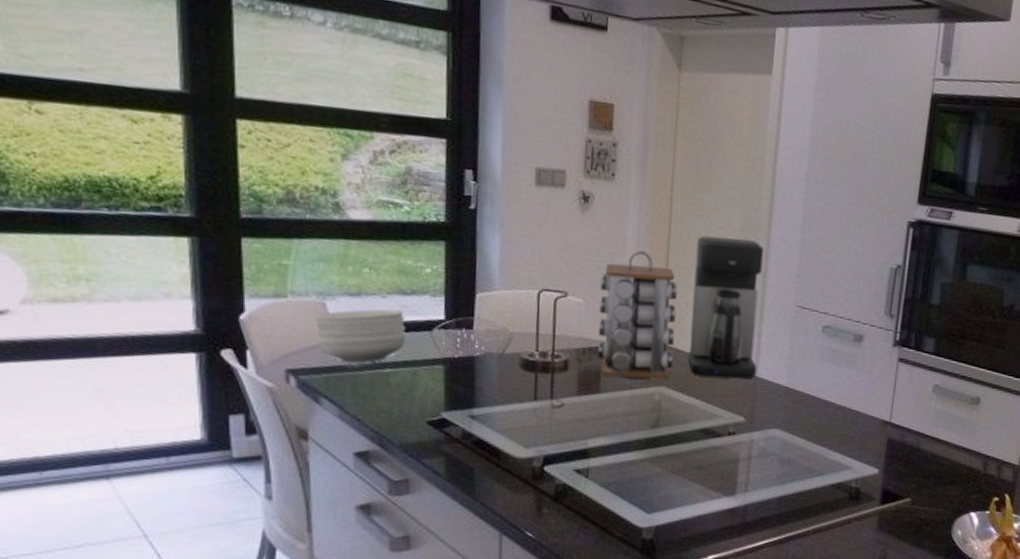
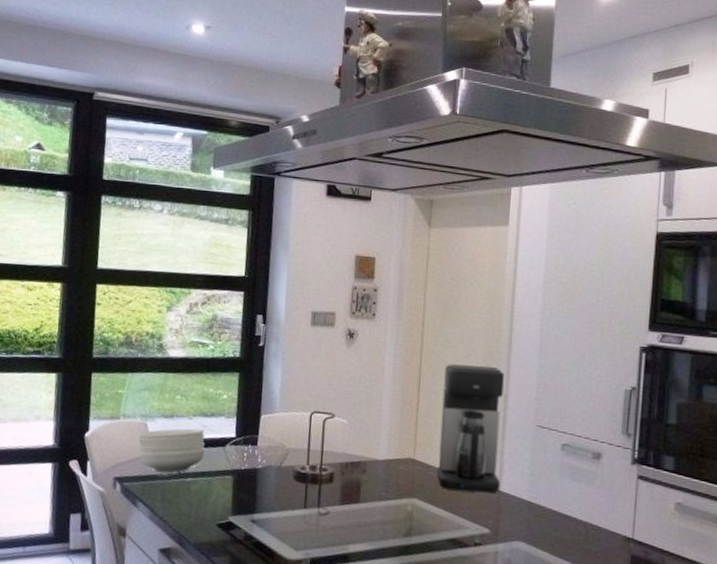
spice rack: present [597,250,678,380] -> none [358,377,428,492]

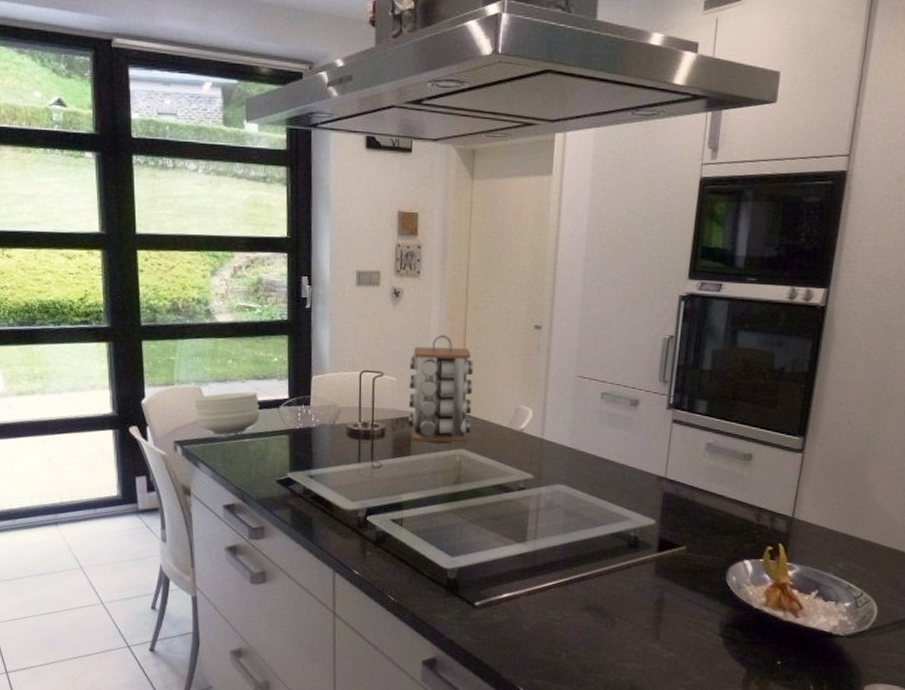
spice rack: none [358,377,428,492] -> present [408,335,473,444]
coffee maker: present [436,364,504,493] -> none [482,319,547,441]

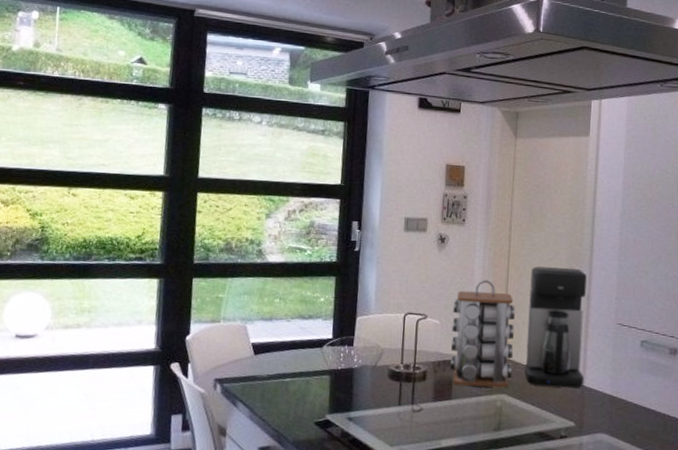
bowl: present [193,391,260,434] -> none [237,330,303,373]
coffee maker: none [482,319,547,441] -> present [524,266,587,388]

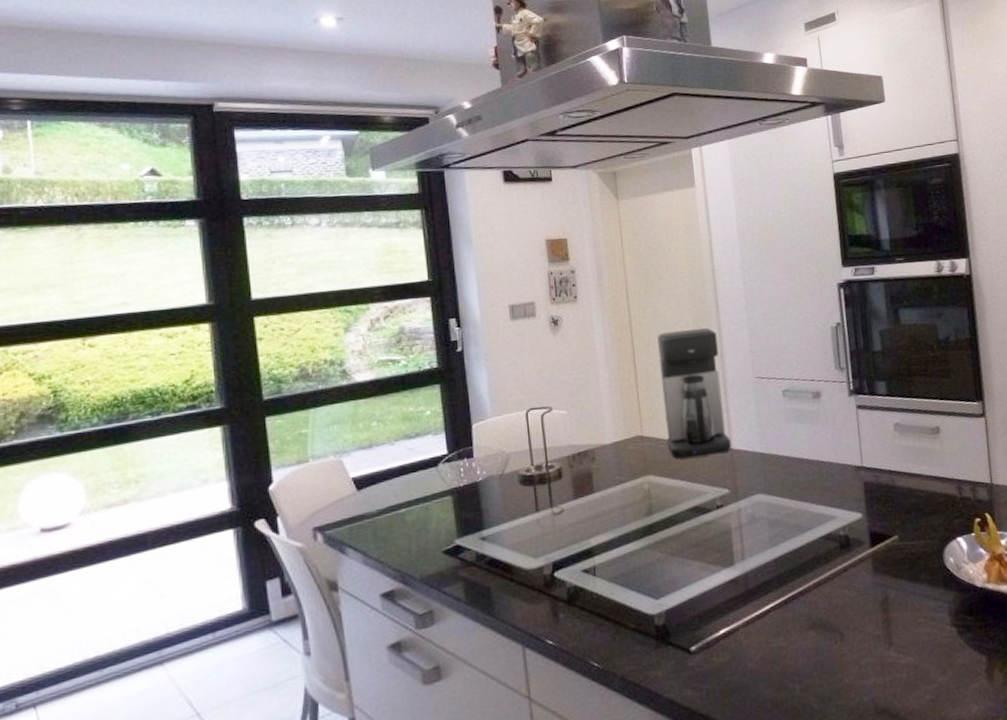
spice rack: present [450,280,515,388] -> none [579,357,656,476]

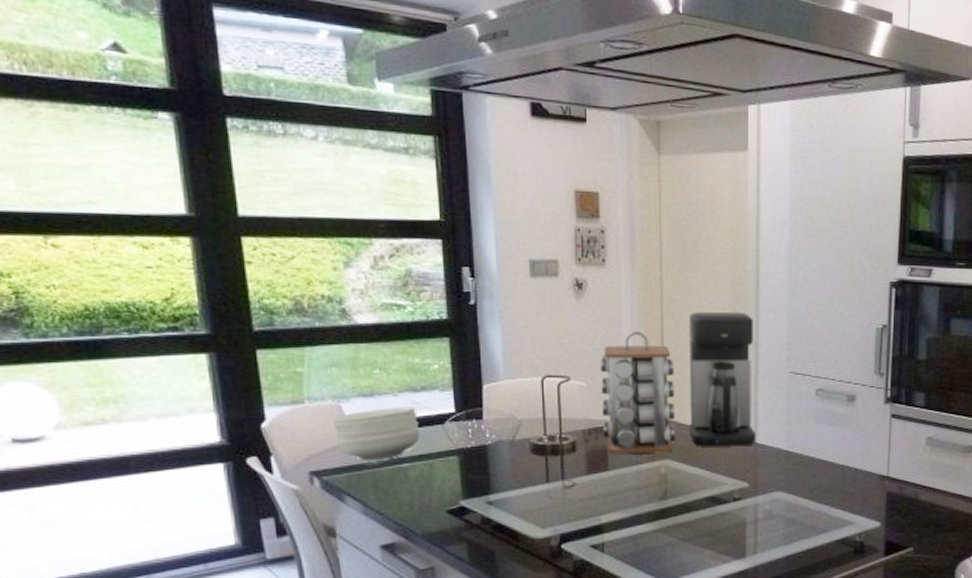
bowl: none [333,453,416,510] -> present [331,407,420,459]
spice rack: none [579,357,656,476] -> present [600,331,676,455]

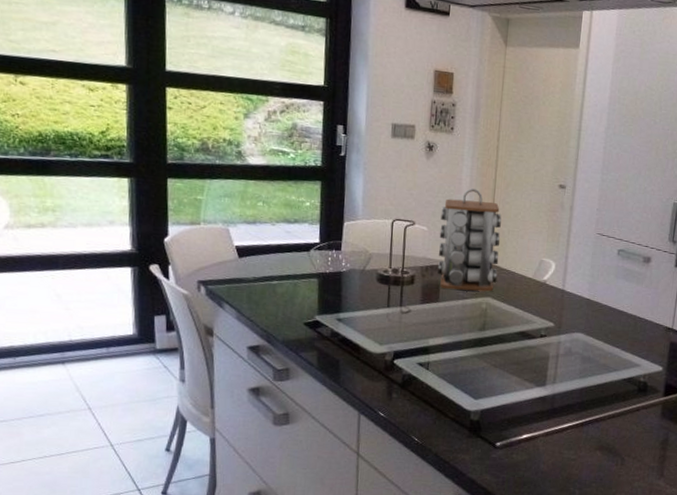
bowl: present [331,407,420,459] -> none [220,234,290,276]
coffee maker: present [688,311,757,447] -> none [508,177,571,292]

